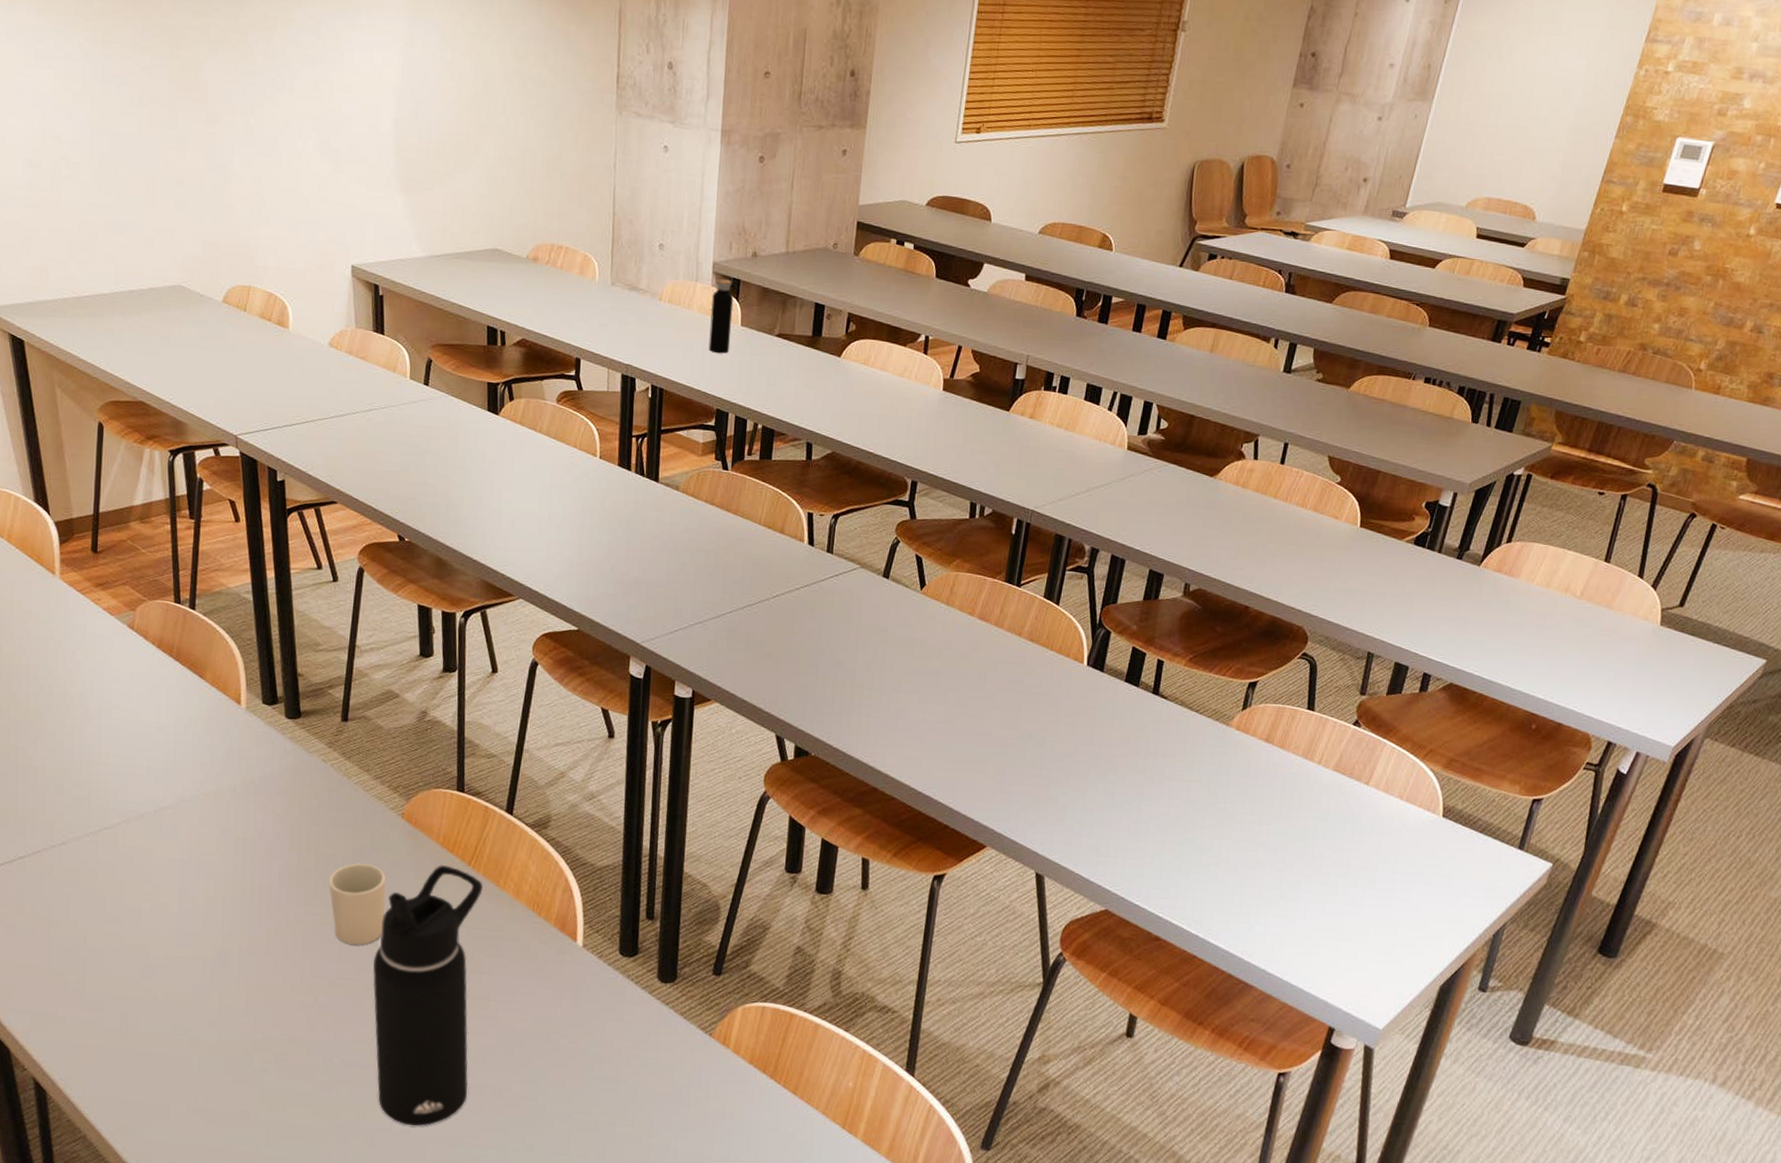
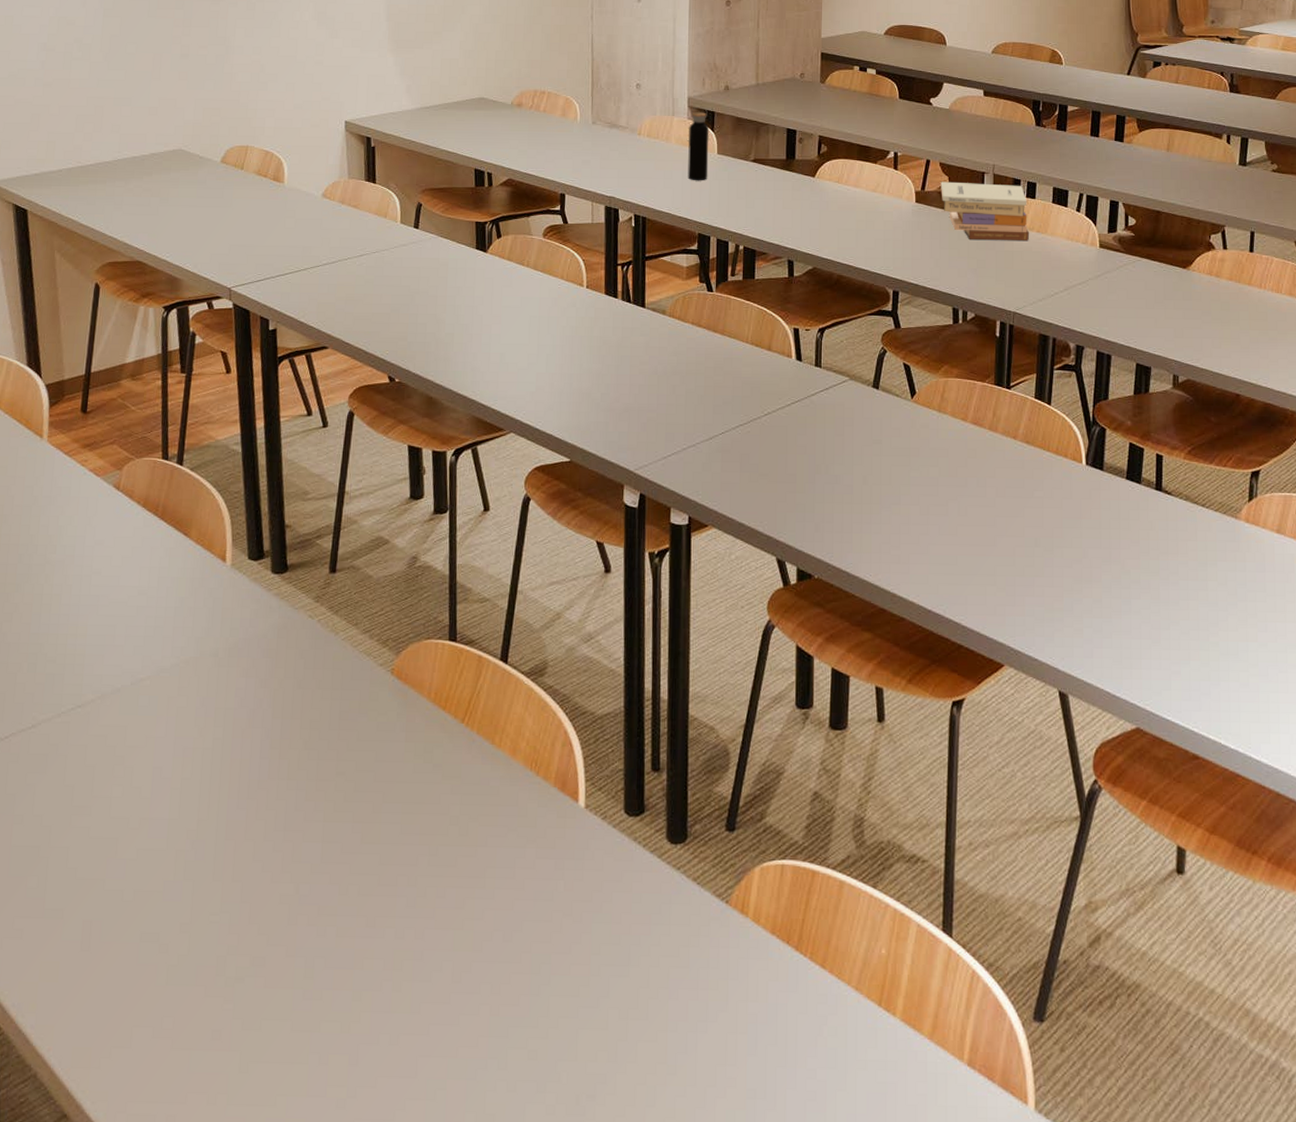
mug: present [329,863,386,945] -> none [313,728,374,822]
water bottle: present [372,865,483,1126] -> none [359,724,477,1035]
books: none [970,370,1059,438] -> present [941,181,1030,240]

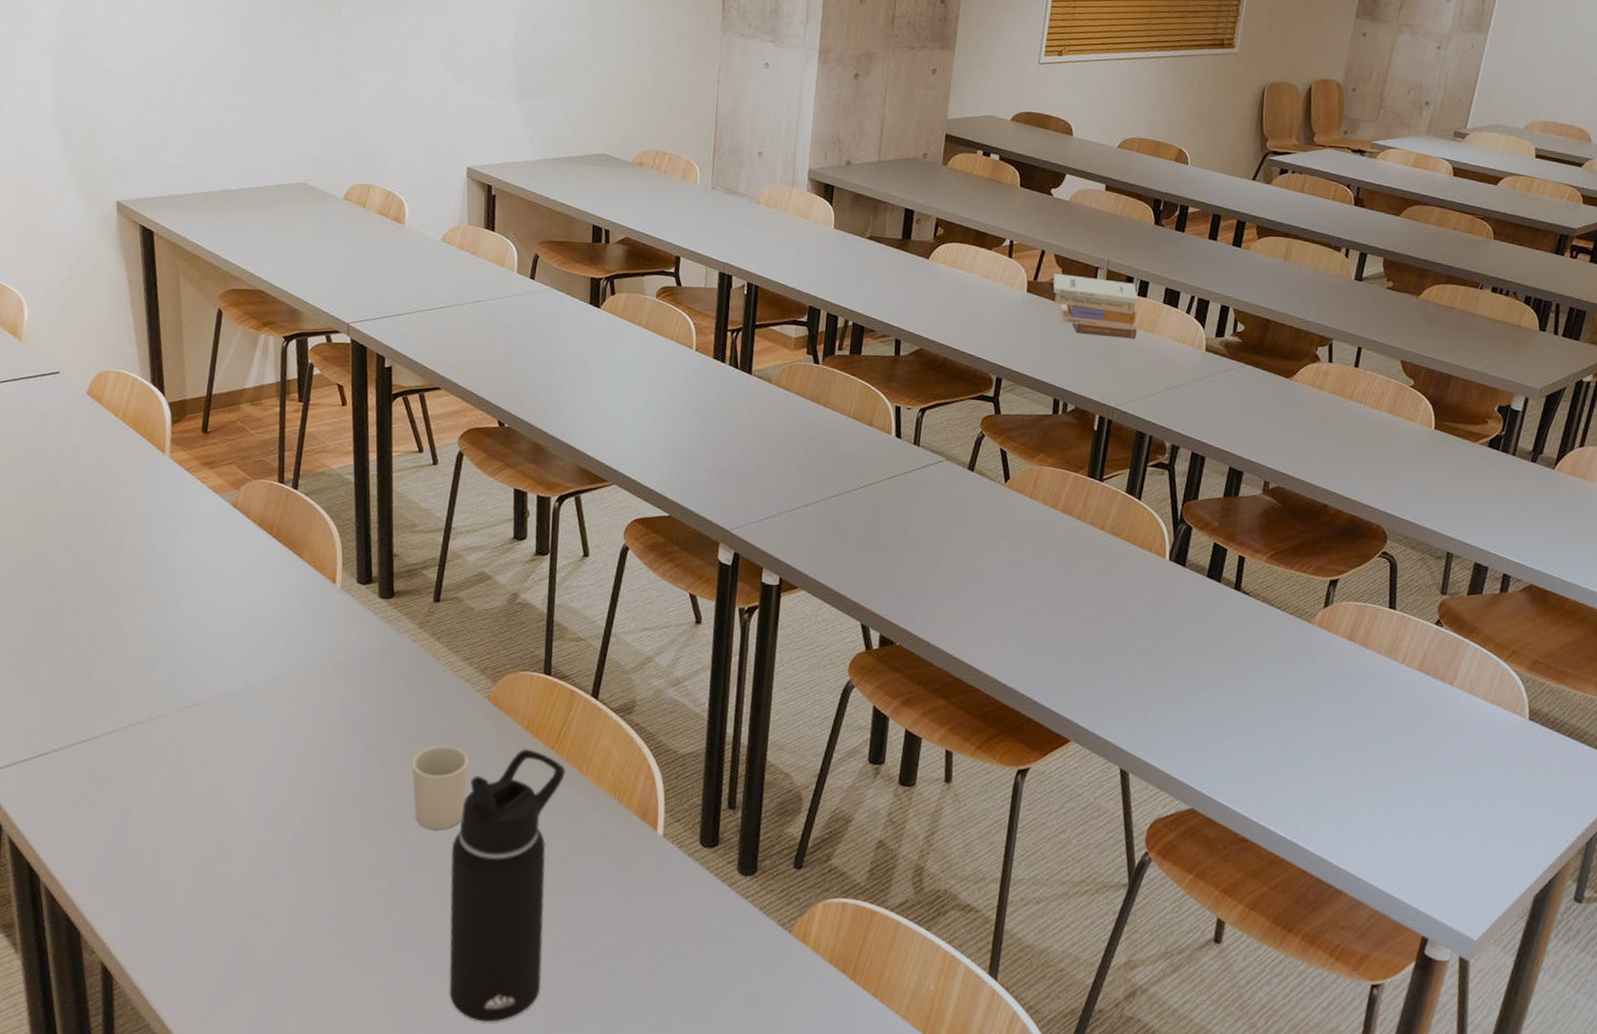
mug: none [313,728,374,822] -> present [412,745,469,830]
water bottle: none [359,724,477,1035] -> present [449,749,565,1022]
water bottle: present [688,106,709,181] -> none [803,179,828,254]

